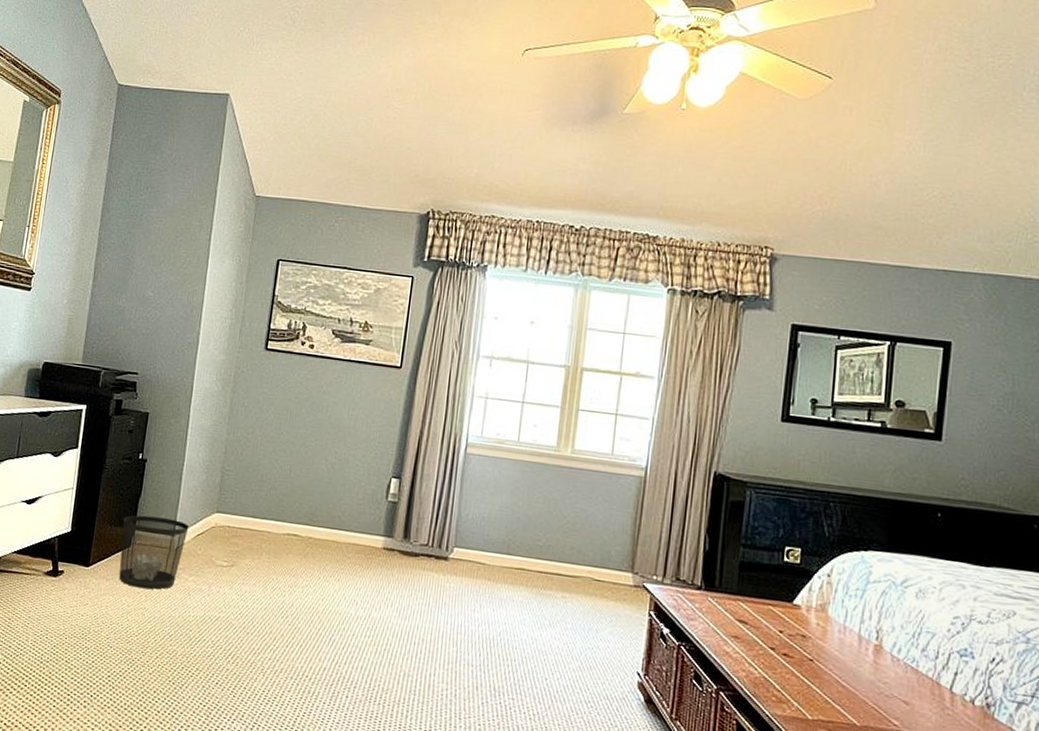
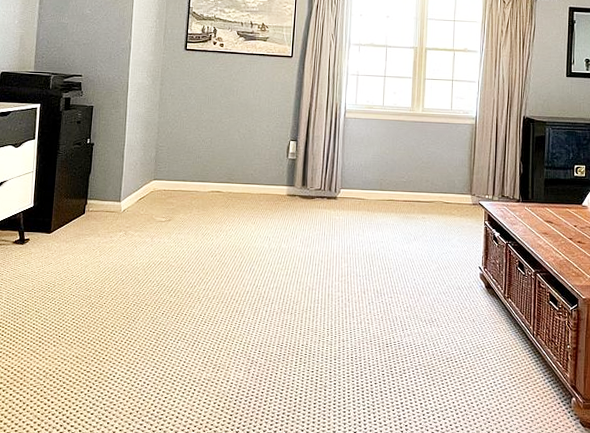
waste bin: present [119,515,189,590] -> none [76,188,133,246]

